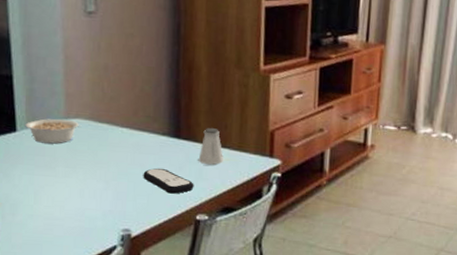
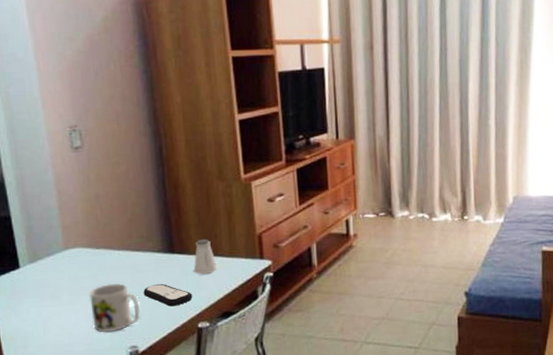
legume: present [25,118,82,144] -> none [27,250,80,276]
mug: none [85,160,137,212] -> present [88,283,140,333]

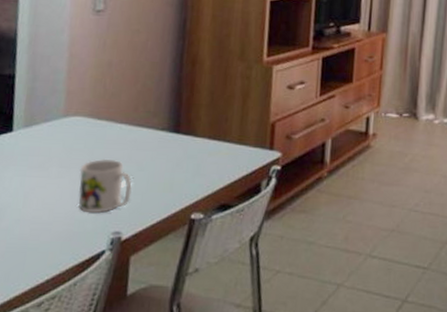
remote control: present [143,283,193,307] -> none [138,164,191,192]
saltshaker: present [193,239,218,275] -> none [196,121,223,160]

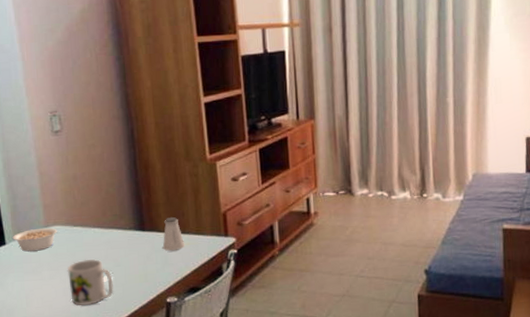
legume: none [22,117,80,143] -> present [12,227,60,252]
saltshaker: none [196,121,223,160] -> present [162,217,185,252]

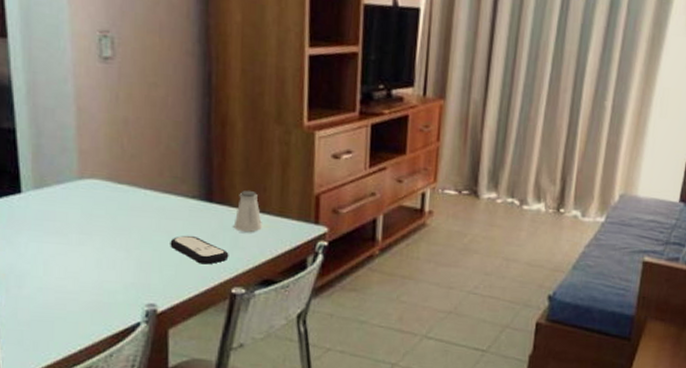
legume: present [12,227,60,252] -> none [31,178,98,208]
mug: present [67,259,113,306] -> none [103,226,164,284]
remote control: none [116,259,162,282] -> present [170,235,229,265]

